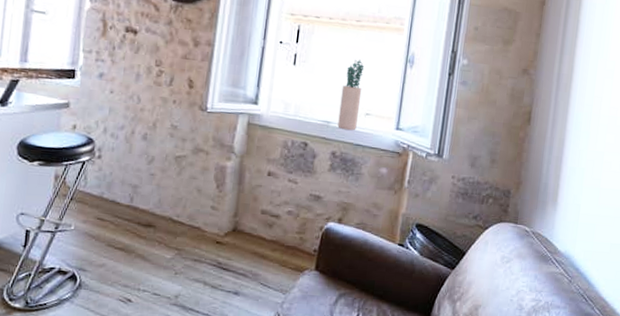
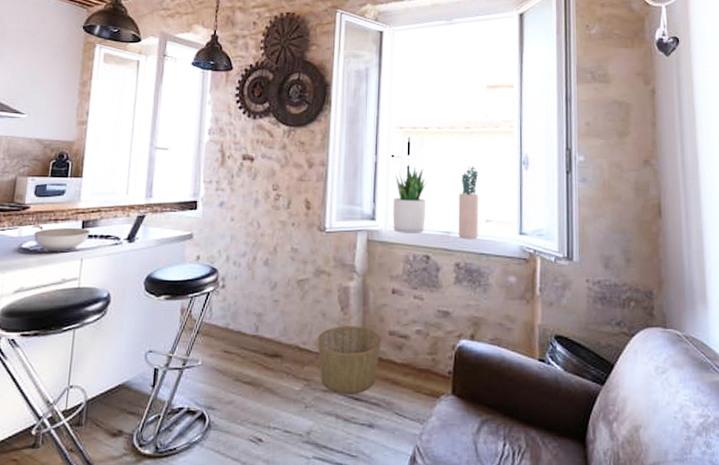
basket: none [190,202,254,265] -> present [317,326,382,394]
planter: none [275,56,313,121] -> present [392,168,427,234]

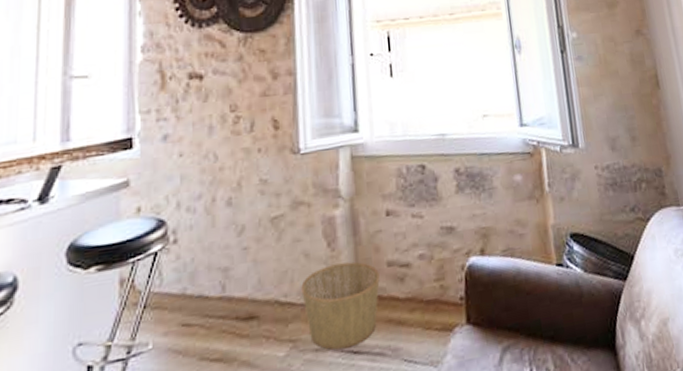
planter: present [392,168,427,234] -> none [376,65,416,143]
vase: present [458,166,479,240] -> none [450,56,476,140]

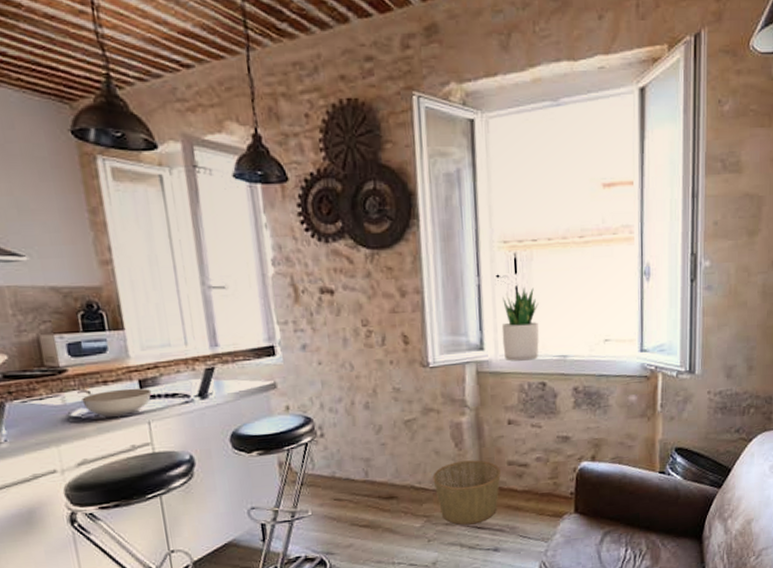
planter: none [376,65,416,143] -> present [501,288,539,362]

